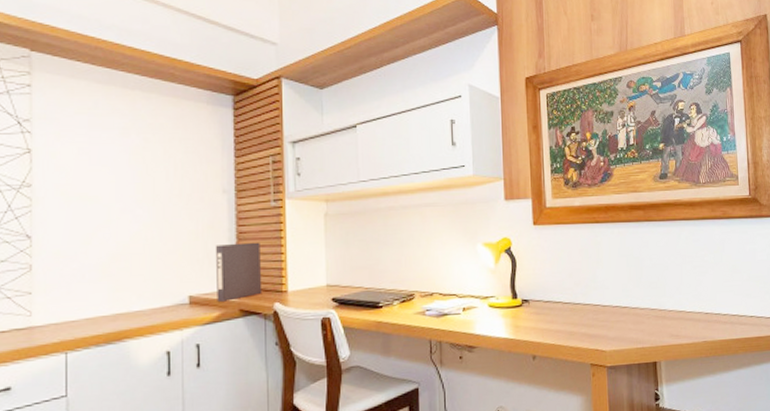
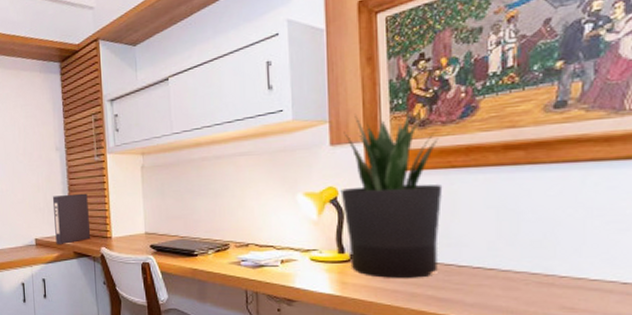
planter: none [513,173,591,319] -> present [340,113,443,278]

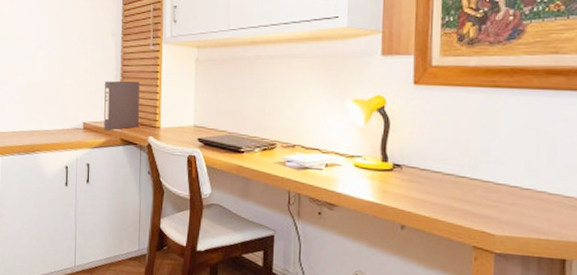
planter: present [340,113,443,278] -> none [388,26,487,192]

